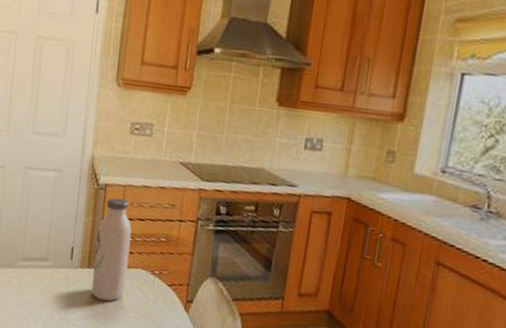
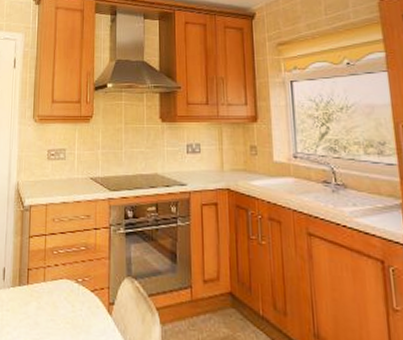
water bottle: present [91,197,132,302] -> none [24,216,55,316]

